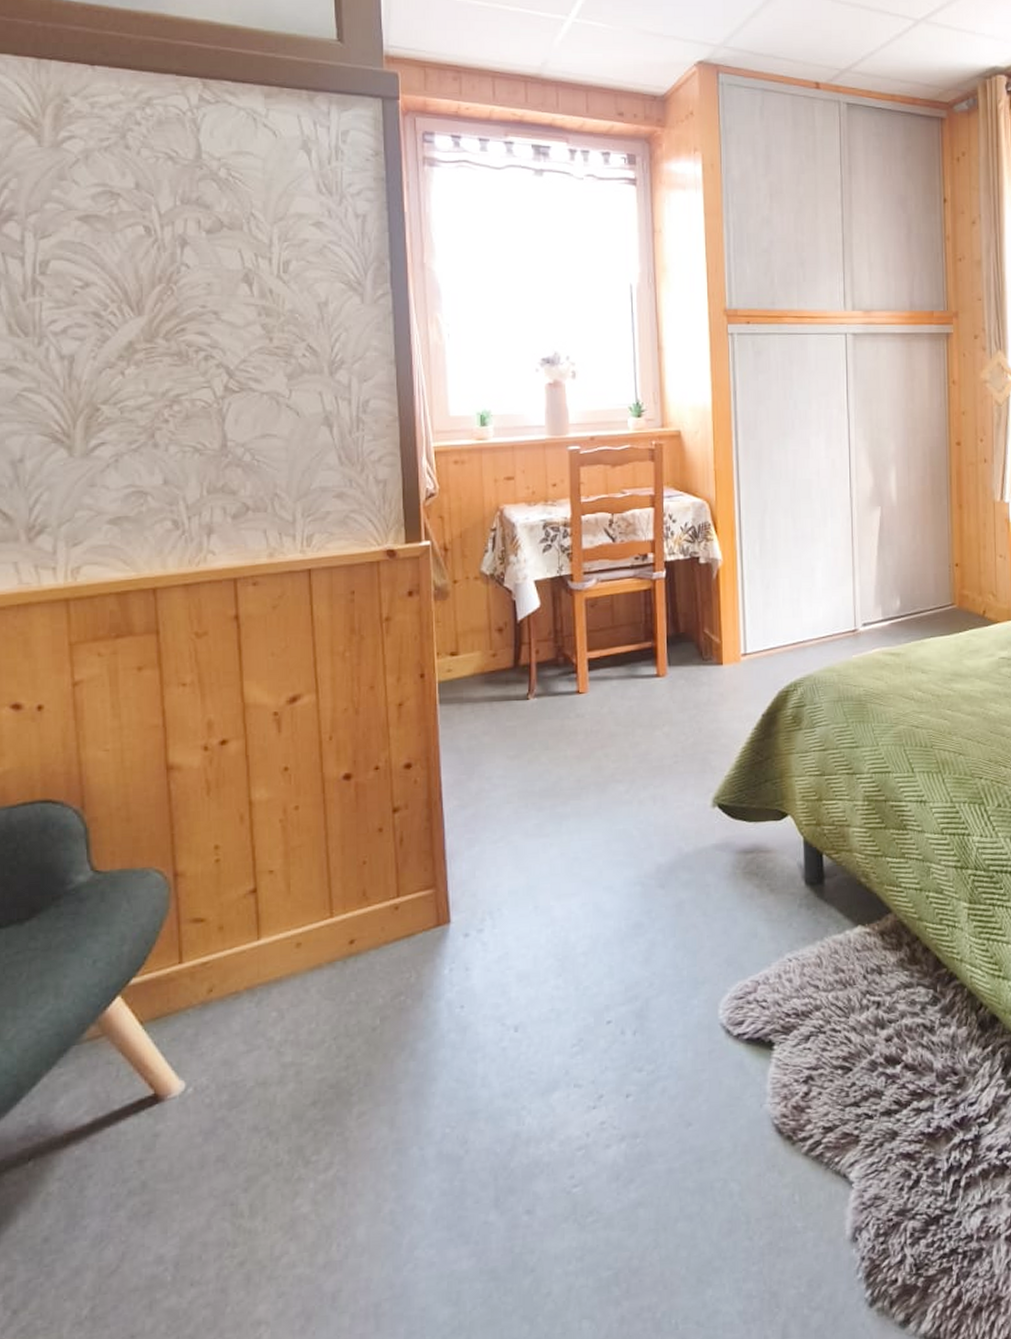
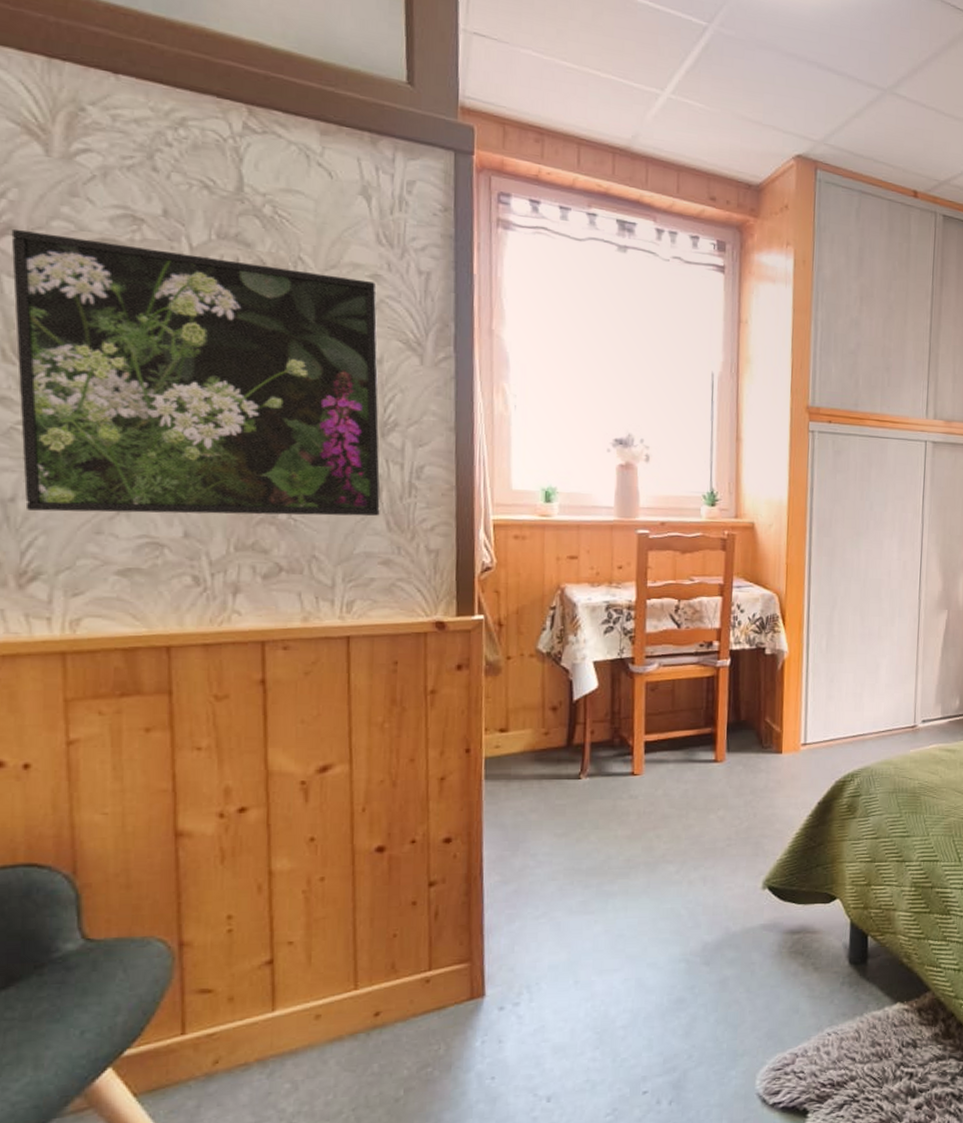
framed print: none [13,214,332,469] -> present [11,228,380,516]

